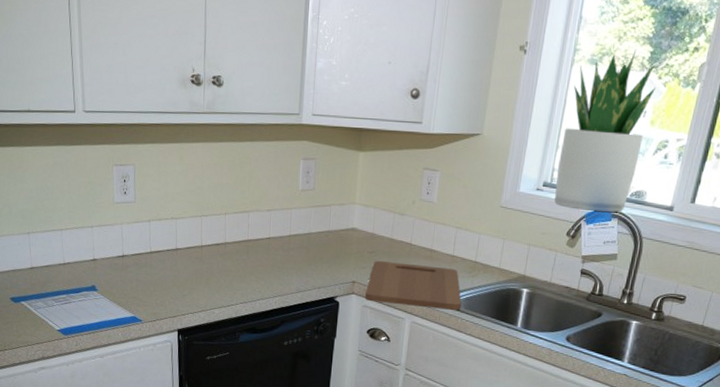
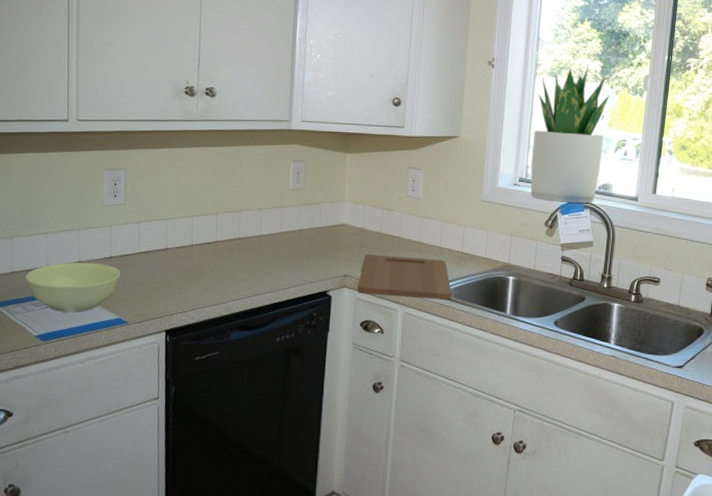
bowl: none [44,259,133,309] -> present [25,262,121,312]

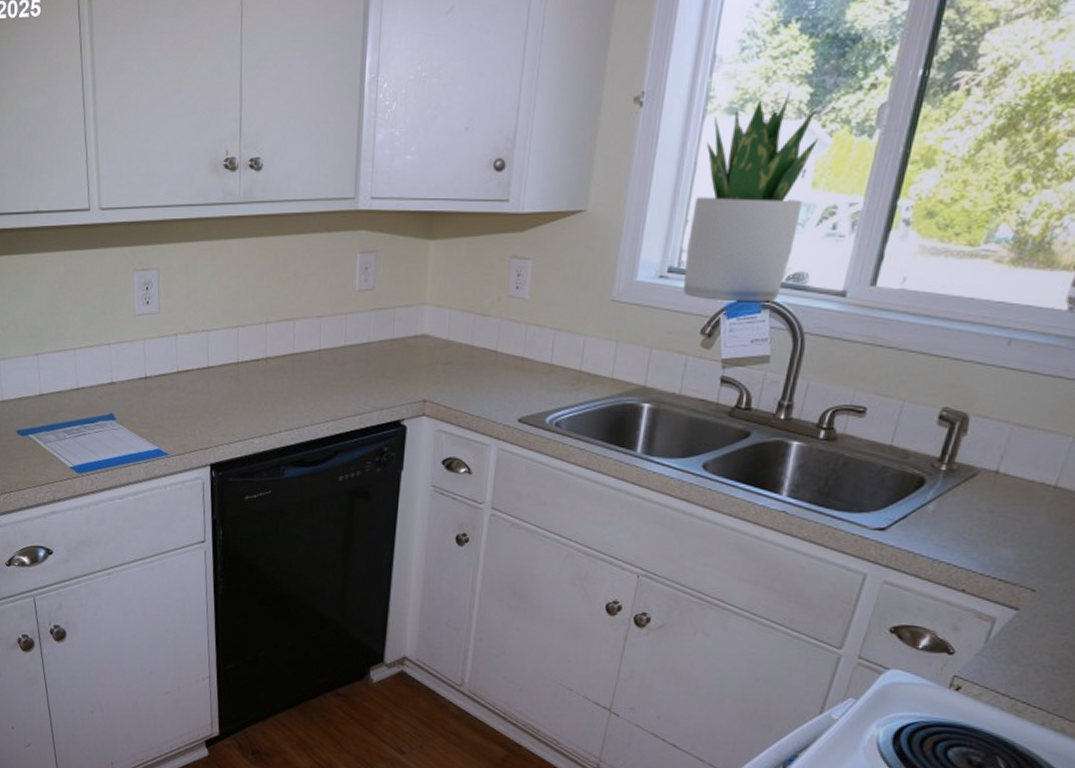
bowl: present [25,262,121,312] -> none [55,383,158,442]
cutting board: present [356,255,451,301] -> none [438,374,563,434]

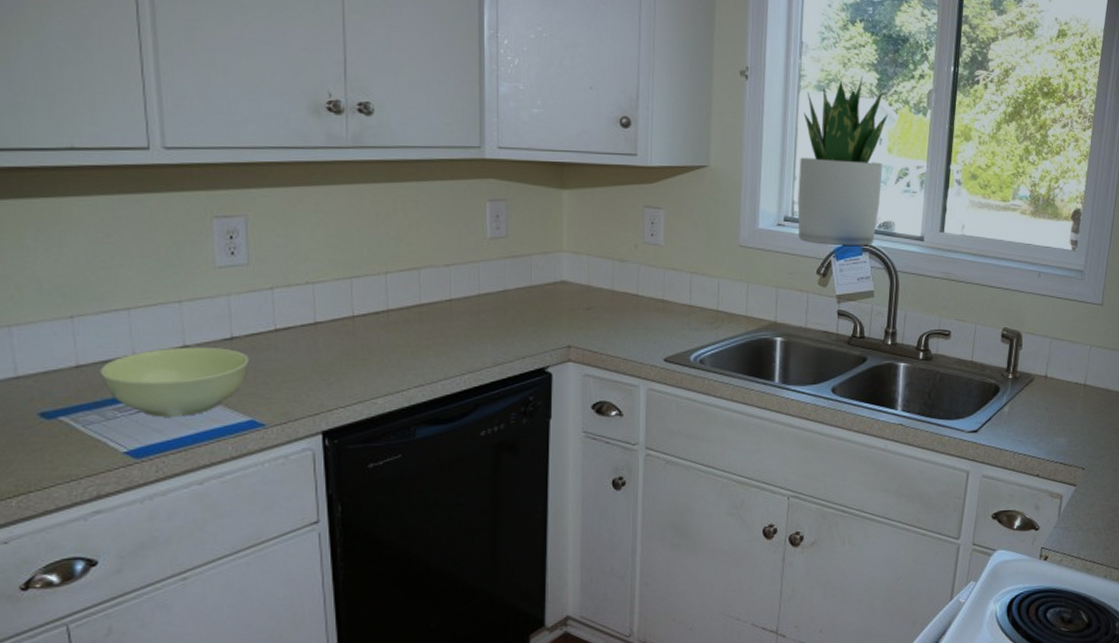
bowl: none [55,383,158,442] -> present [100,346,249,417]

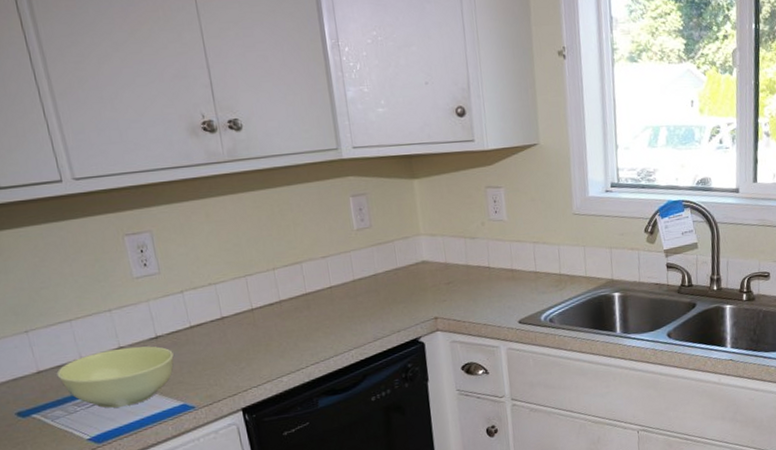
planter: present [798,75,887,247] -> none [619,42,697,206]

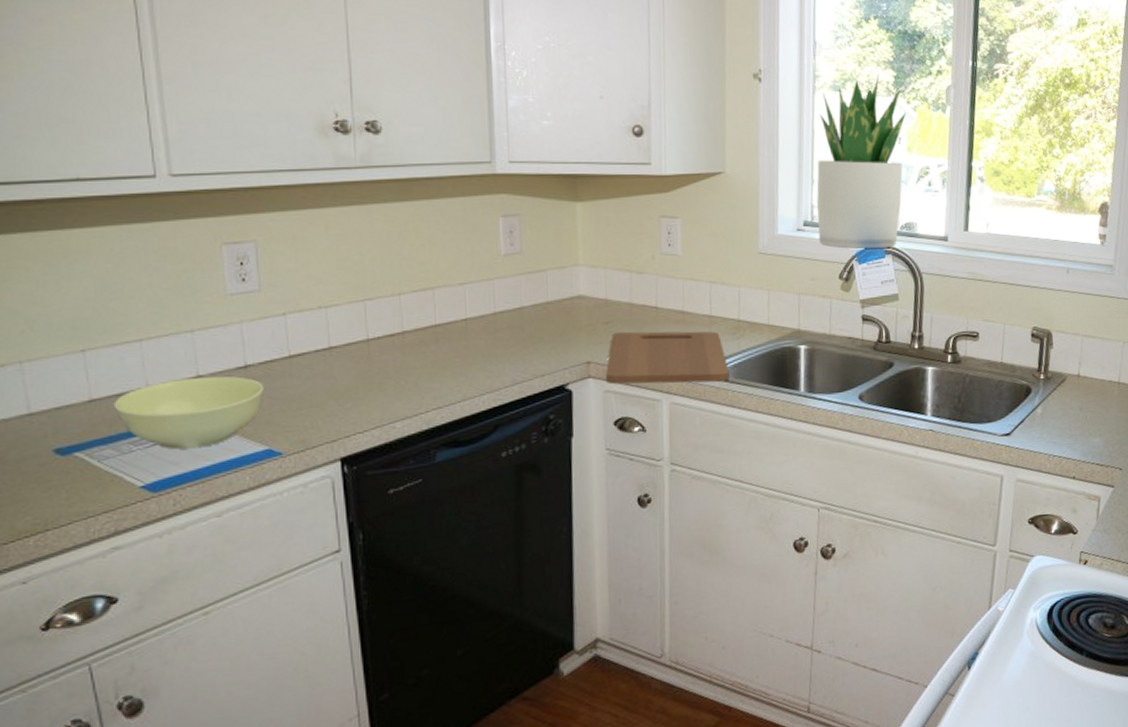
cutting board: none [450,285,556,336] -> present [605,331,730,385]
planter: none [619,42,697,206] -> present [816,73,906,250]

